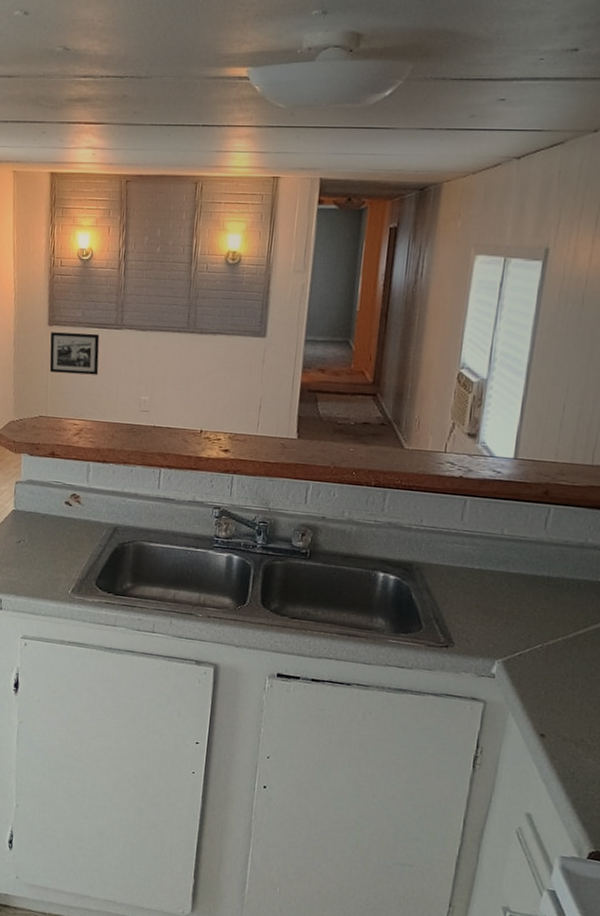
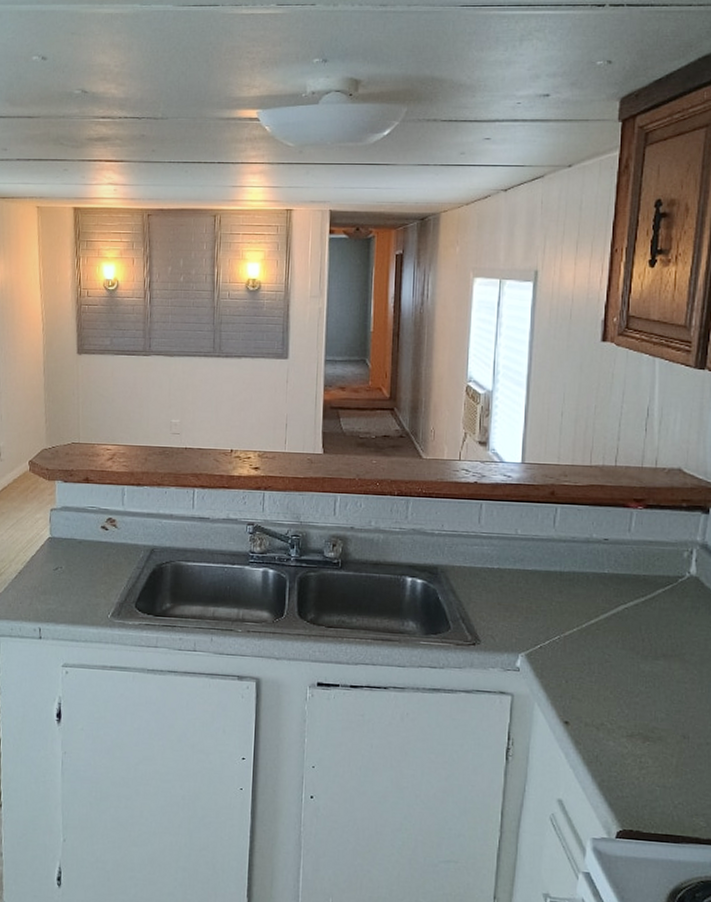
picture frame: present [49,332,100,375] -> none [79,360,129,401]

